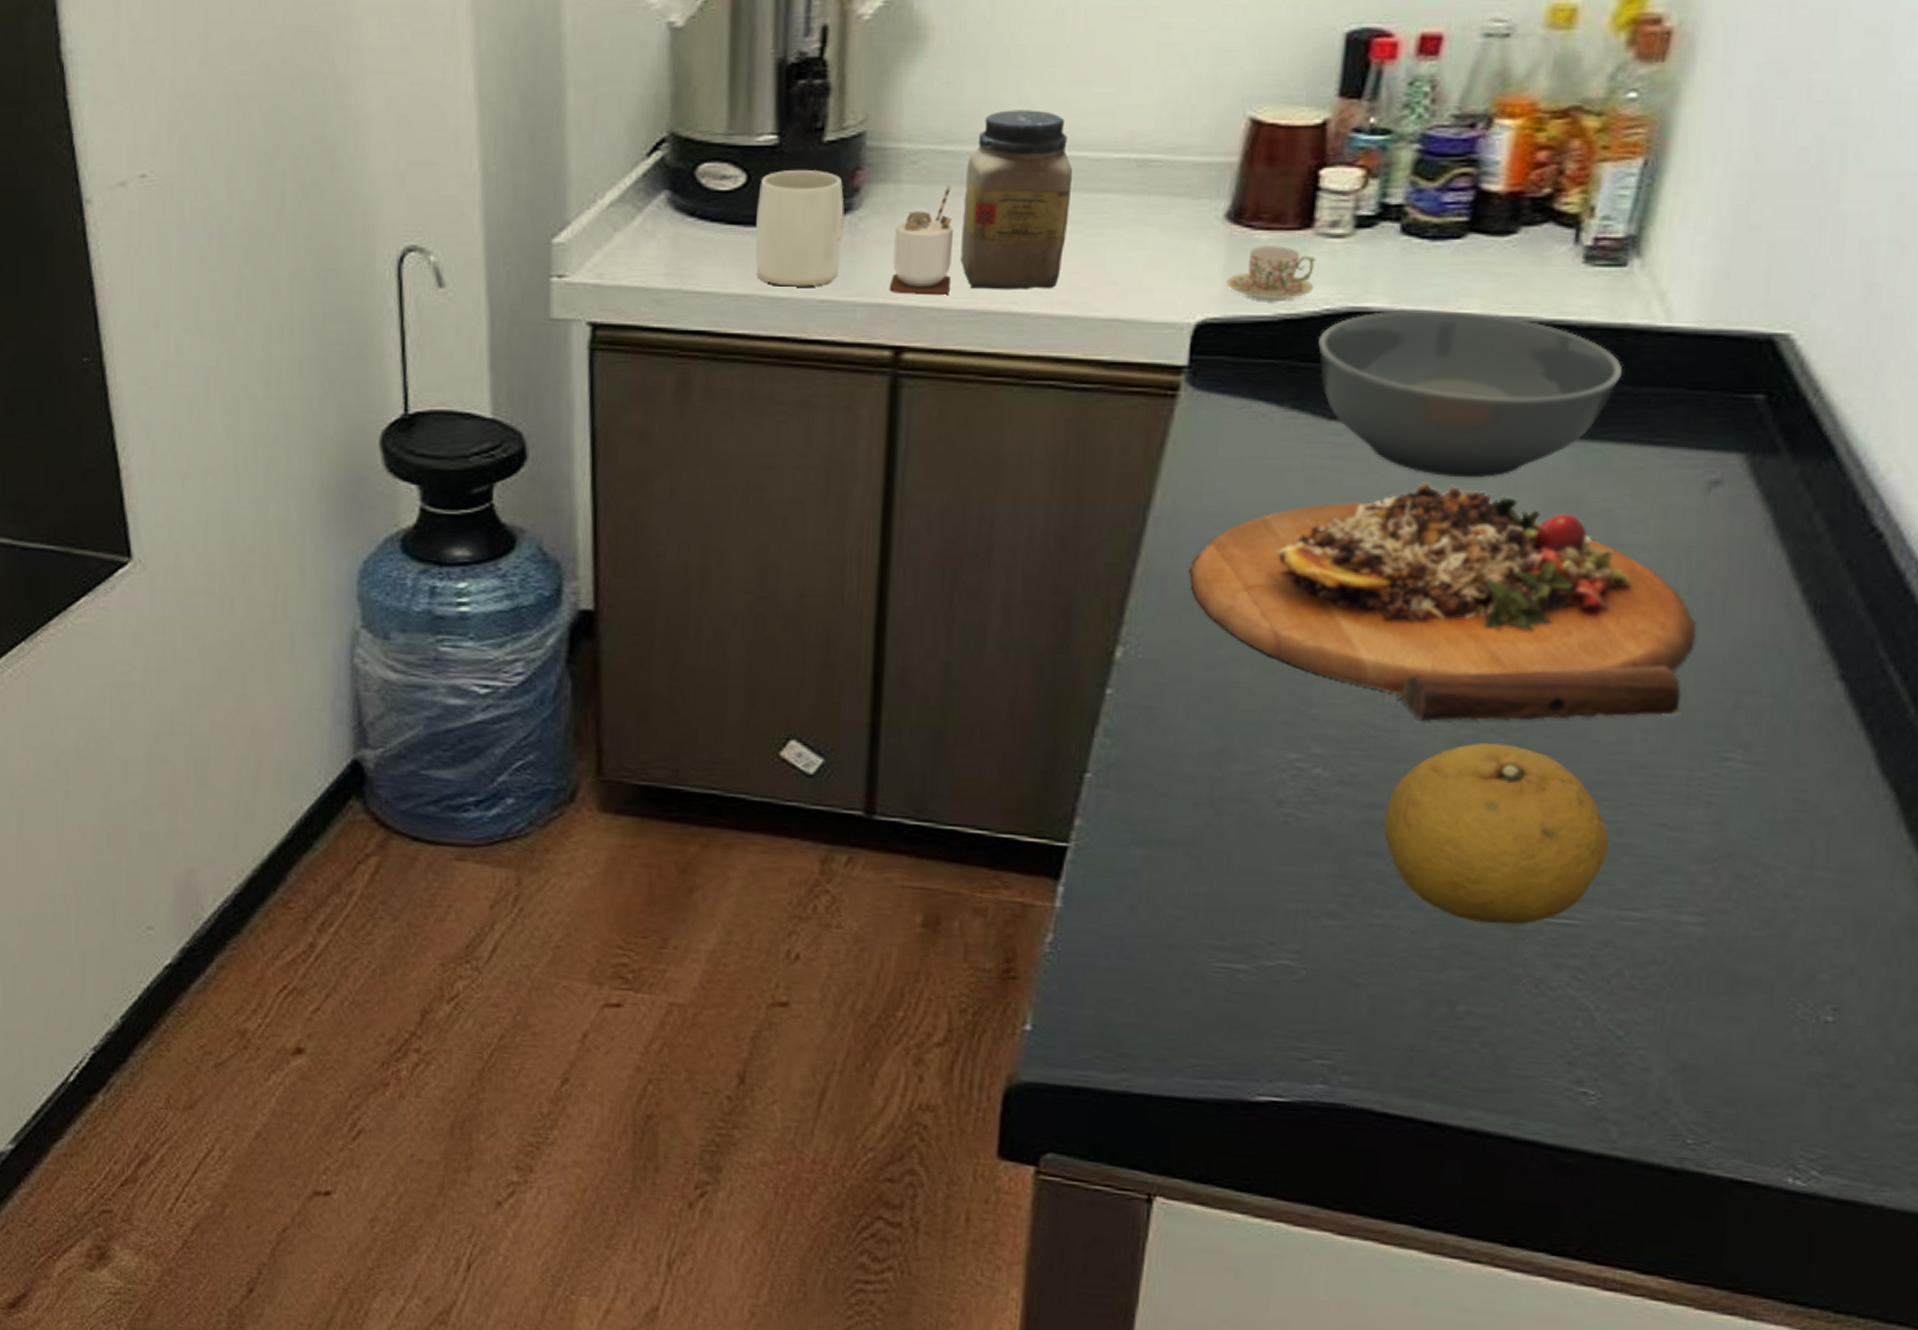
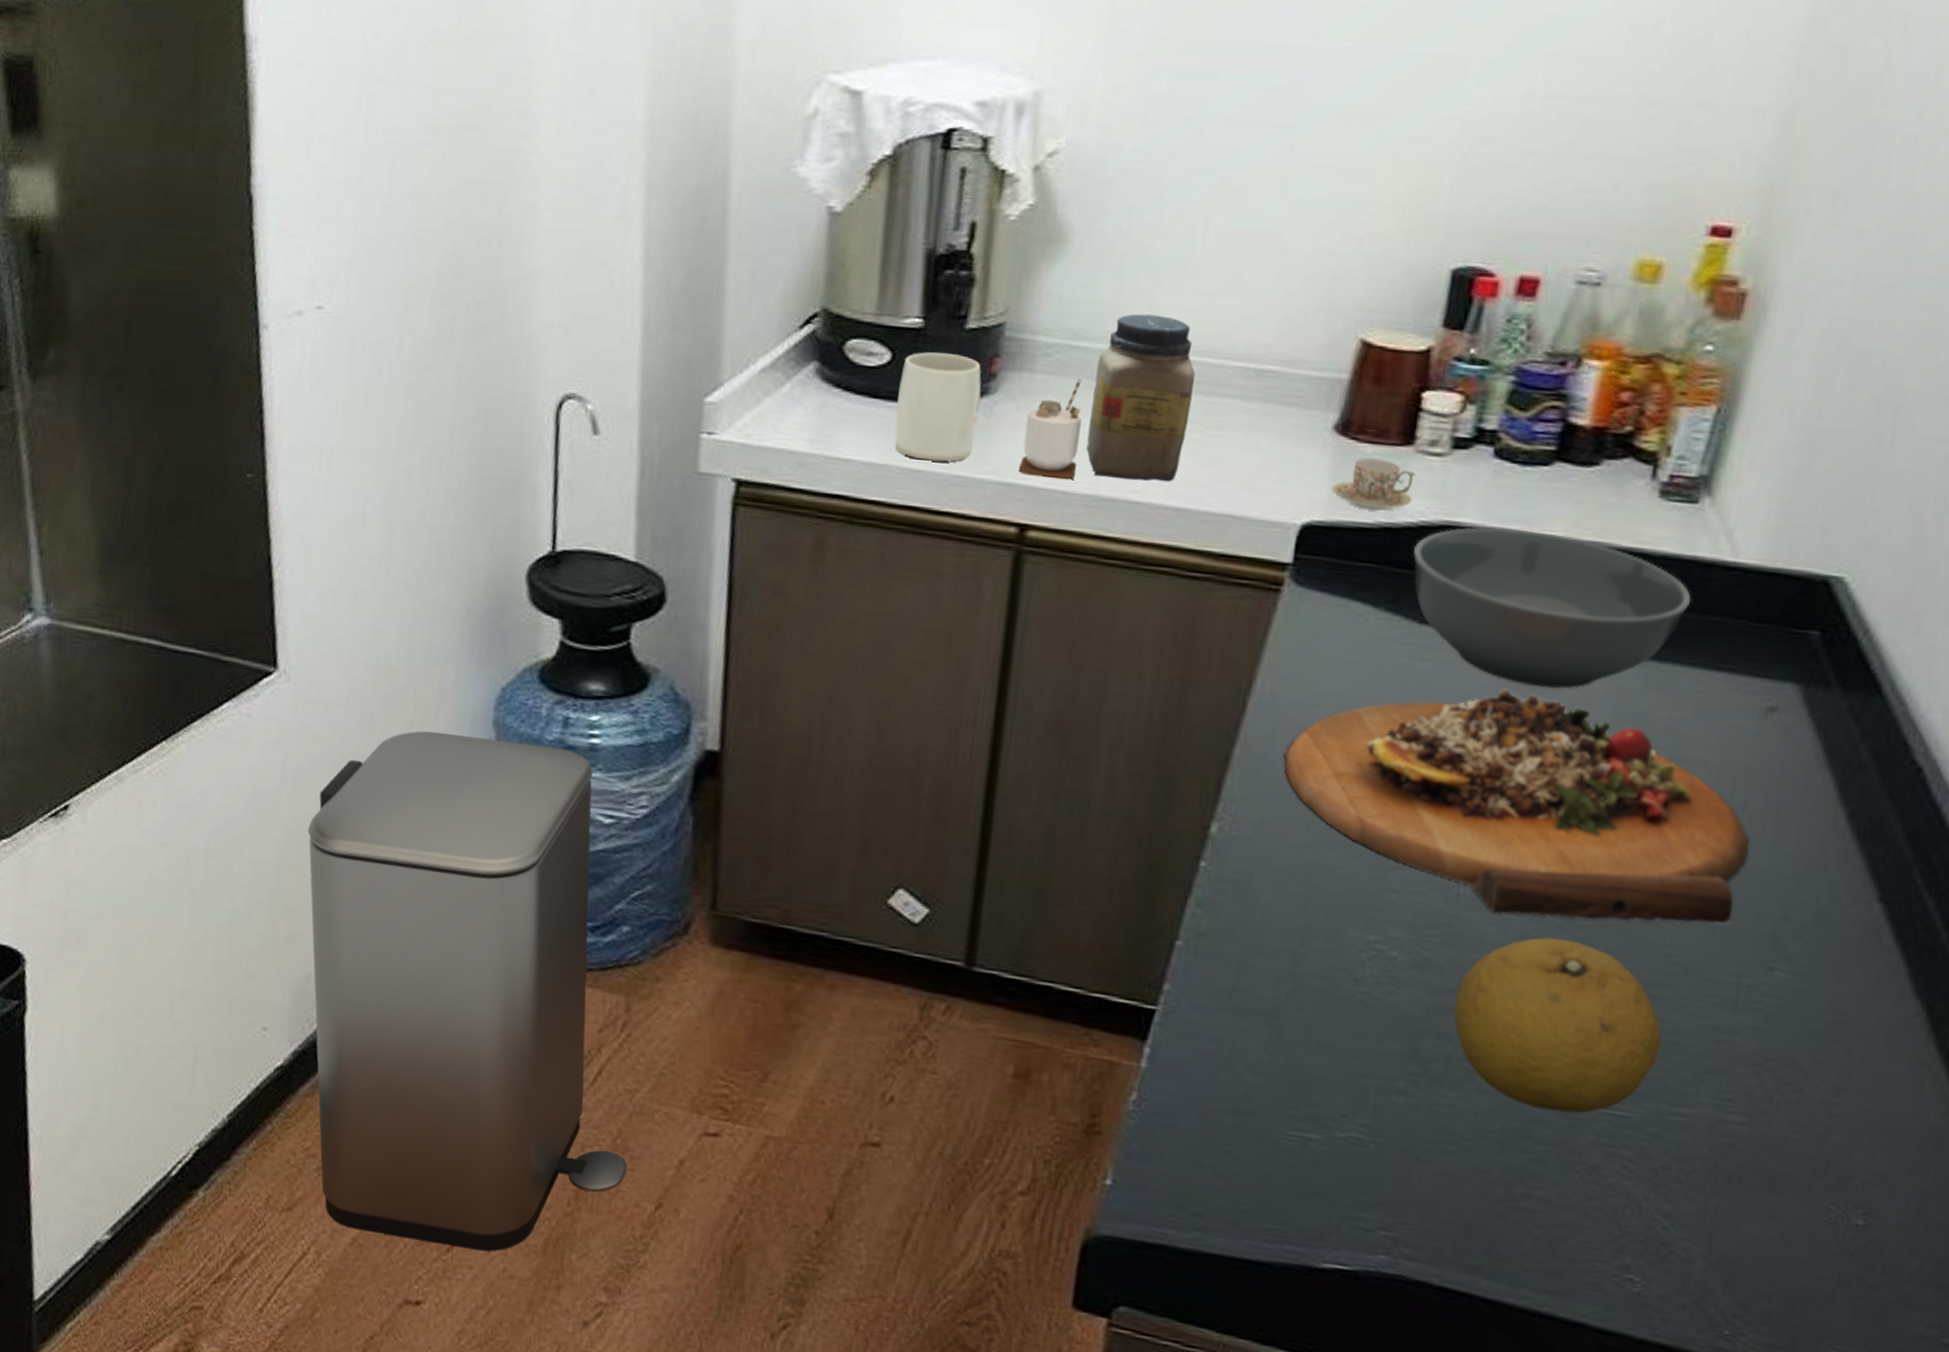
pedal bin: none [177,611,530,1138] -> present [307,730,628,1252]

